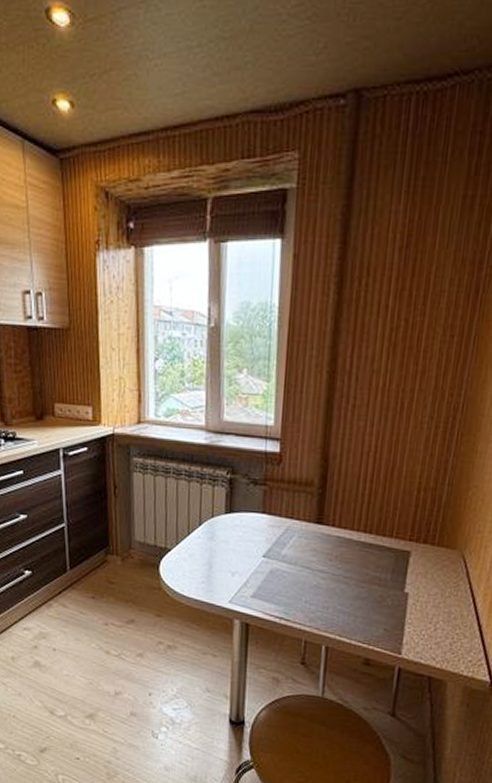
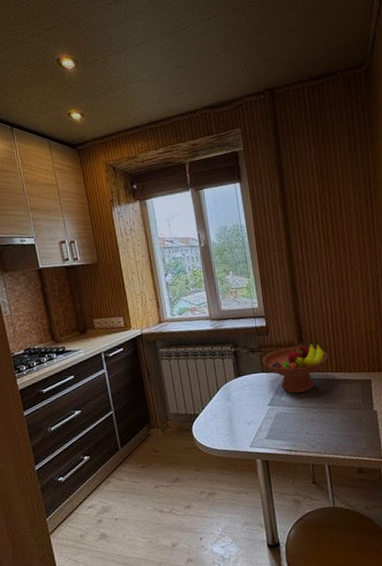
fruit bowl: none [266,482,358,550] -> present [263,340,328,394]

